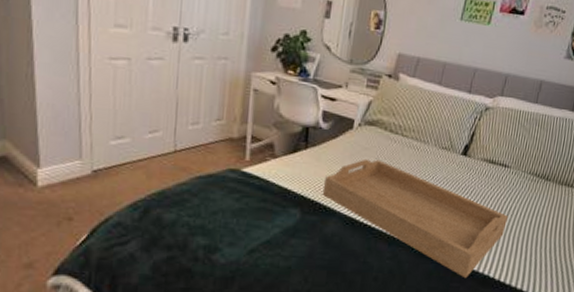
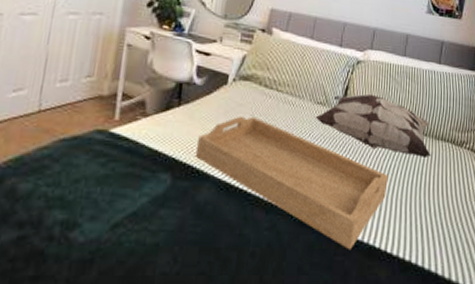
decorative pillow: none [439,139,555,201] -> present [315,93,431,157]

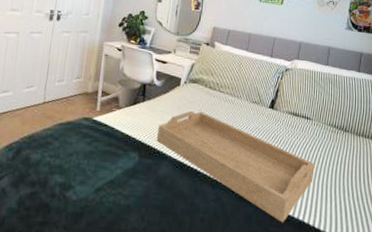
decorative pillow: present [315,93,431,157] -> none [251,95,353,150]

